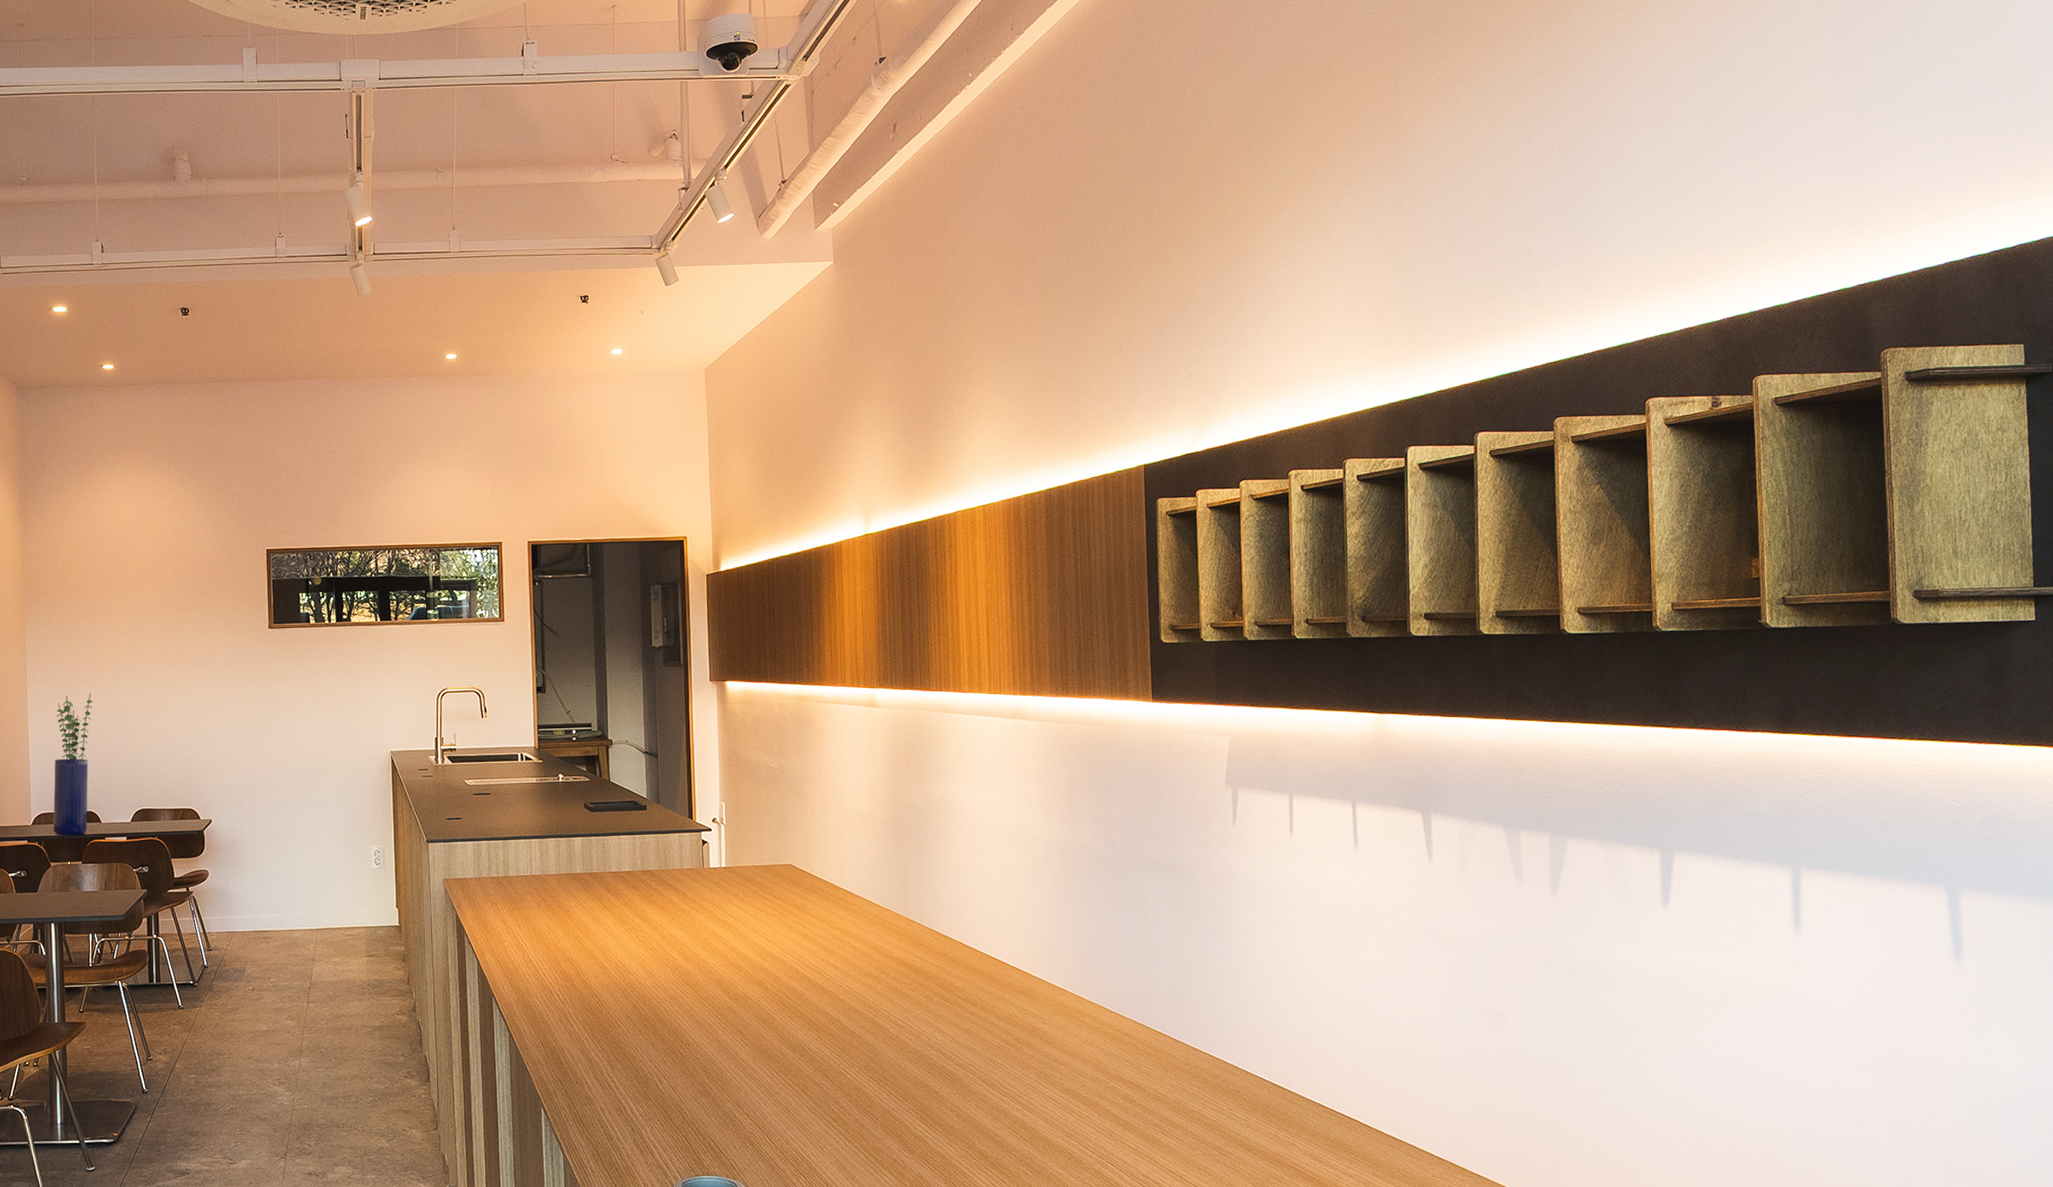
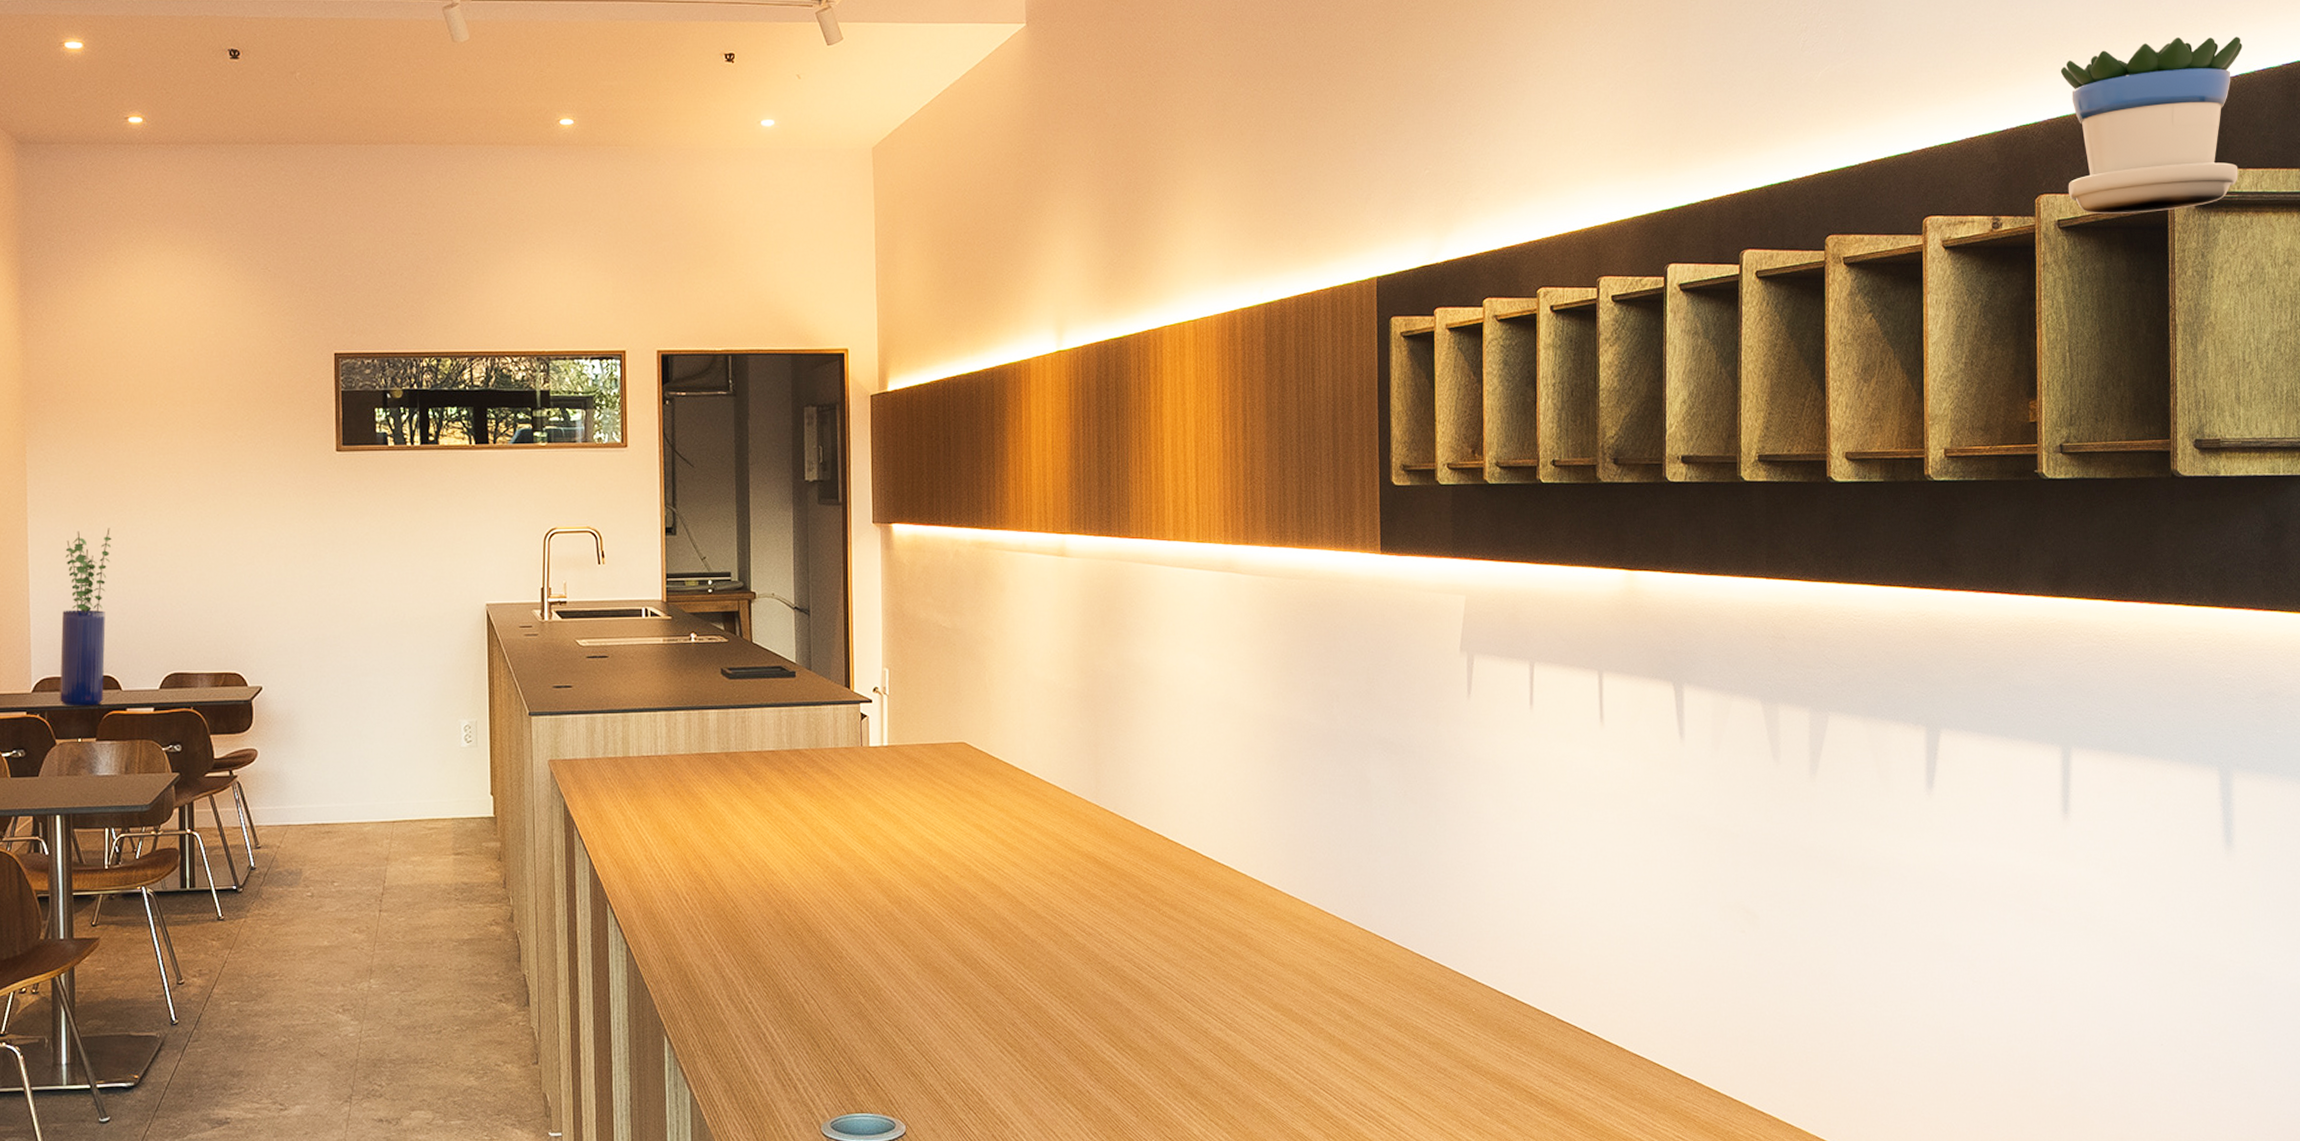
flowerpot: none [1773,228,1951,391] -> present [2060,37,2243,214]

